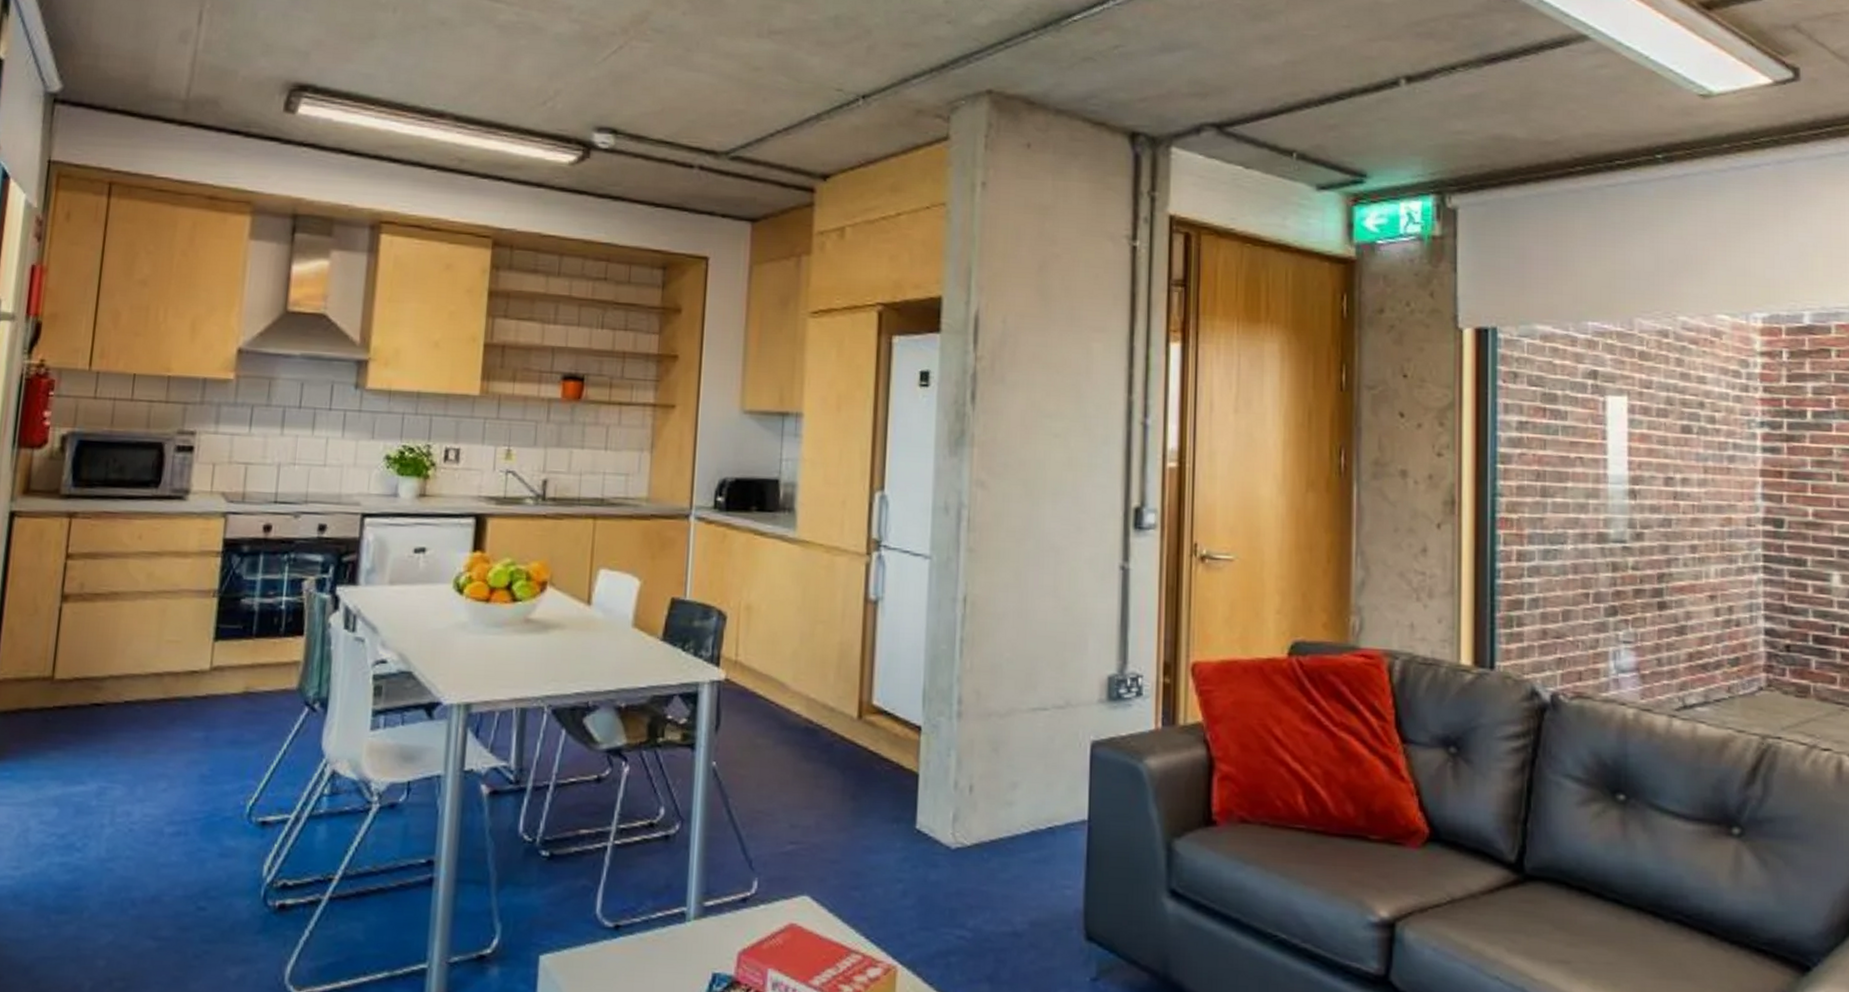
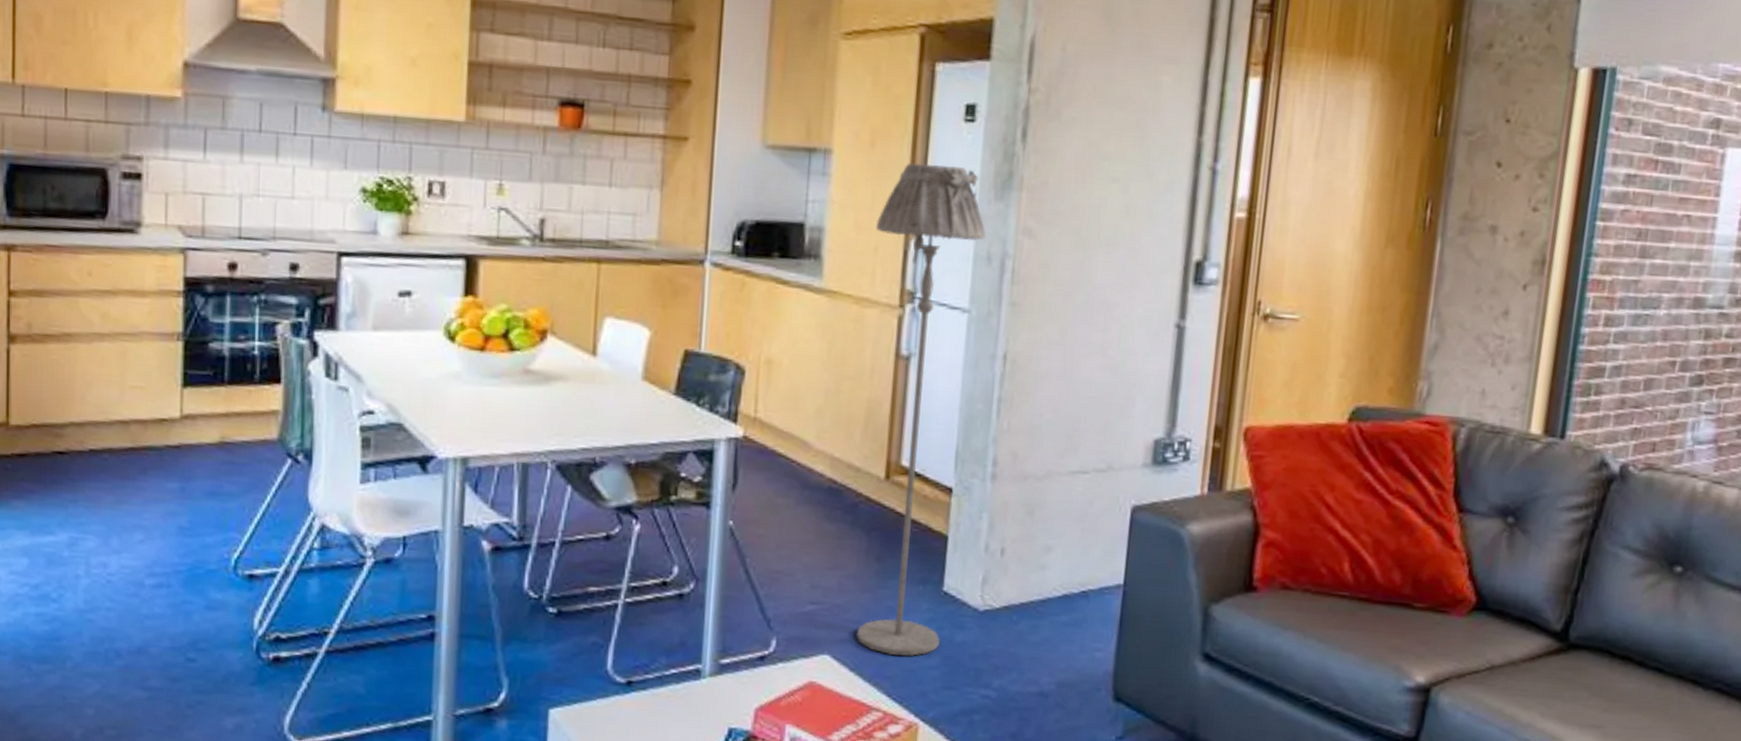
floor lamp: none [834,423,944,897] -> present [856,162,987,657]

